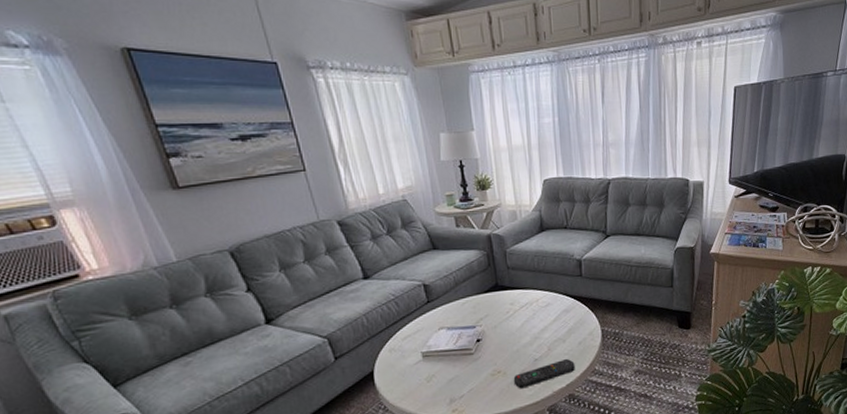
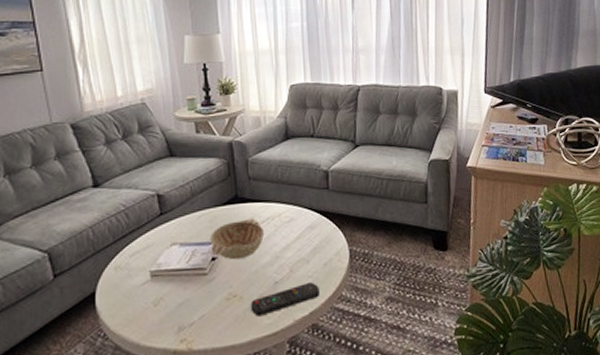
decorative bowl: none [474,304,523,341] -> present [210,218,264,260]

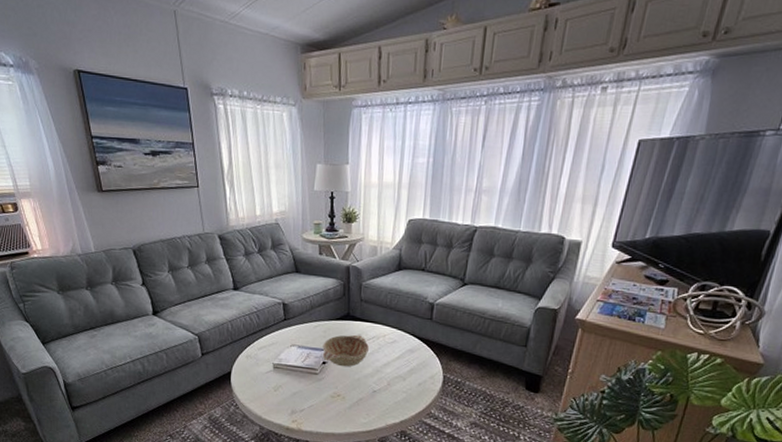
remote control: present [250,281,320,317] -> none [350,396,411,416]

